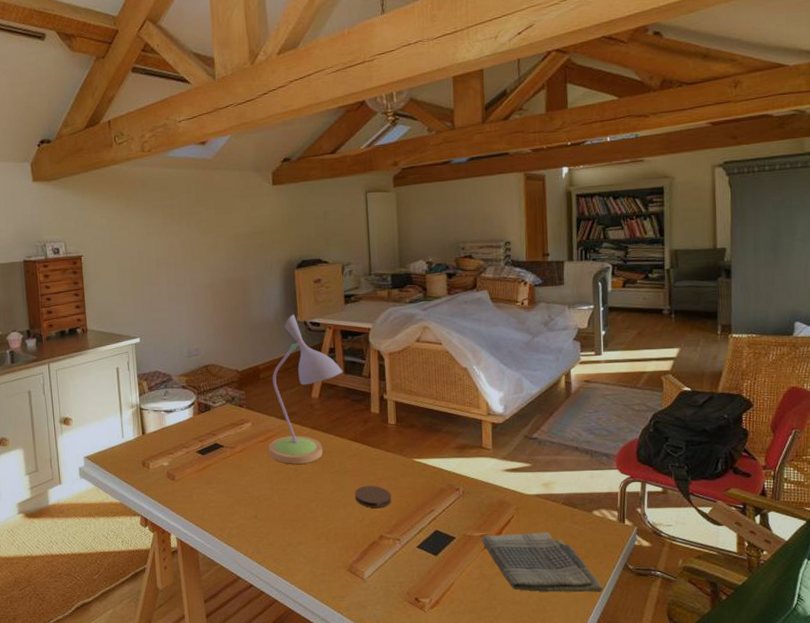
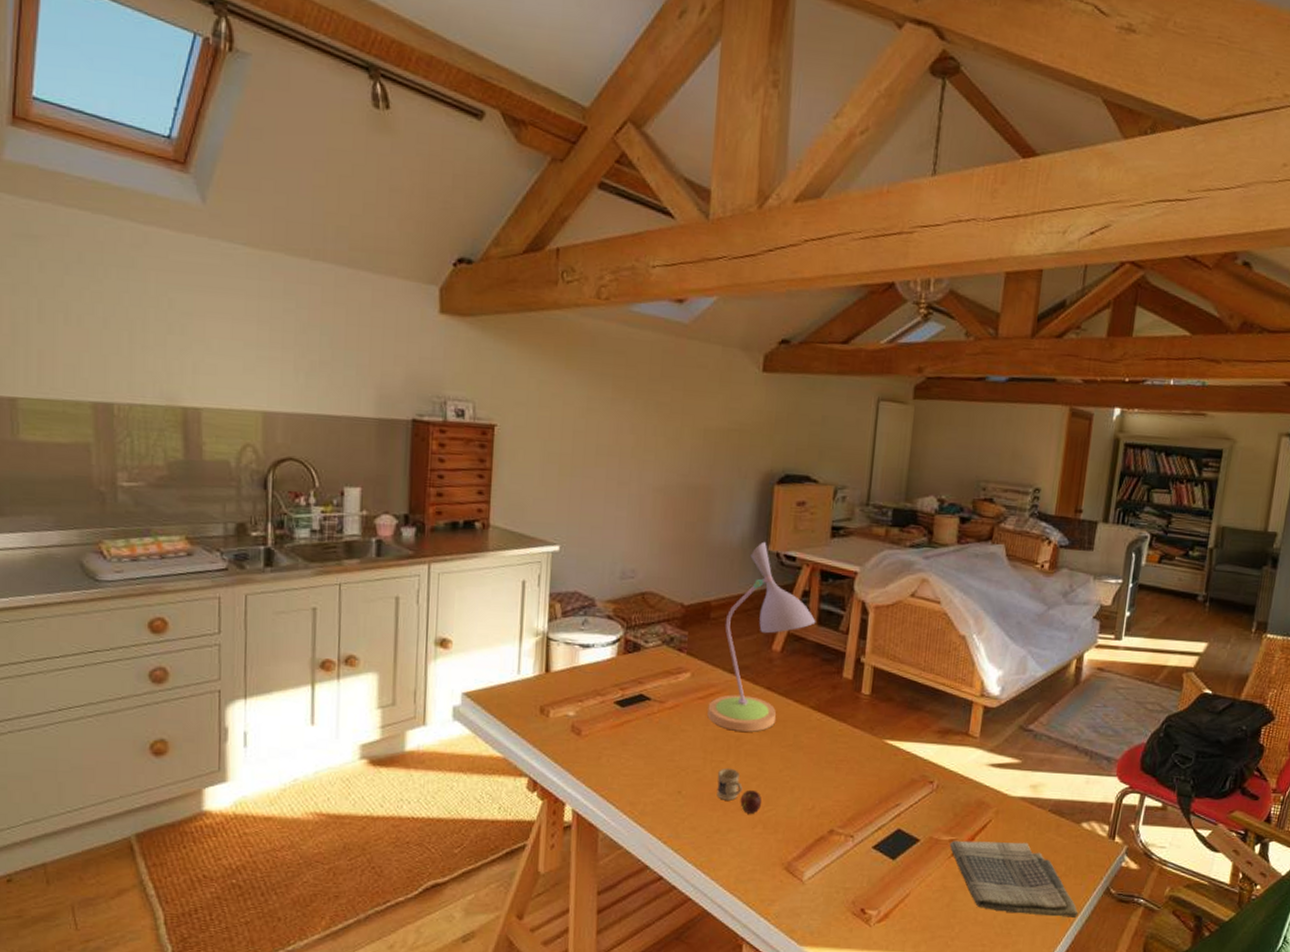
mug: none [283,494,322,529] -> present [717,767,762,814]
coaster: present [354,486,392,509] -> none [806,767,852,797]

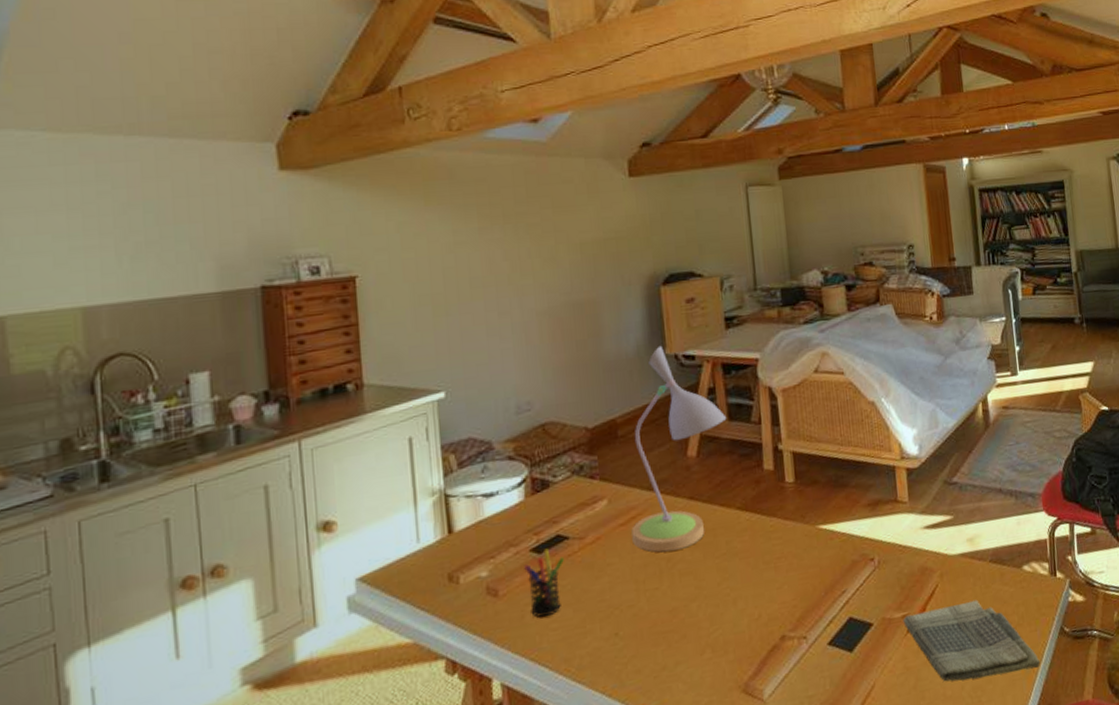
pen holder: none [607,704,644,763] -> present [524,548,565,619]
mug: present [717,767,762,814] -> none [653,593,706,640]

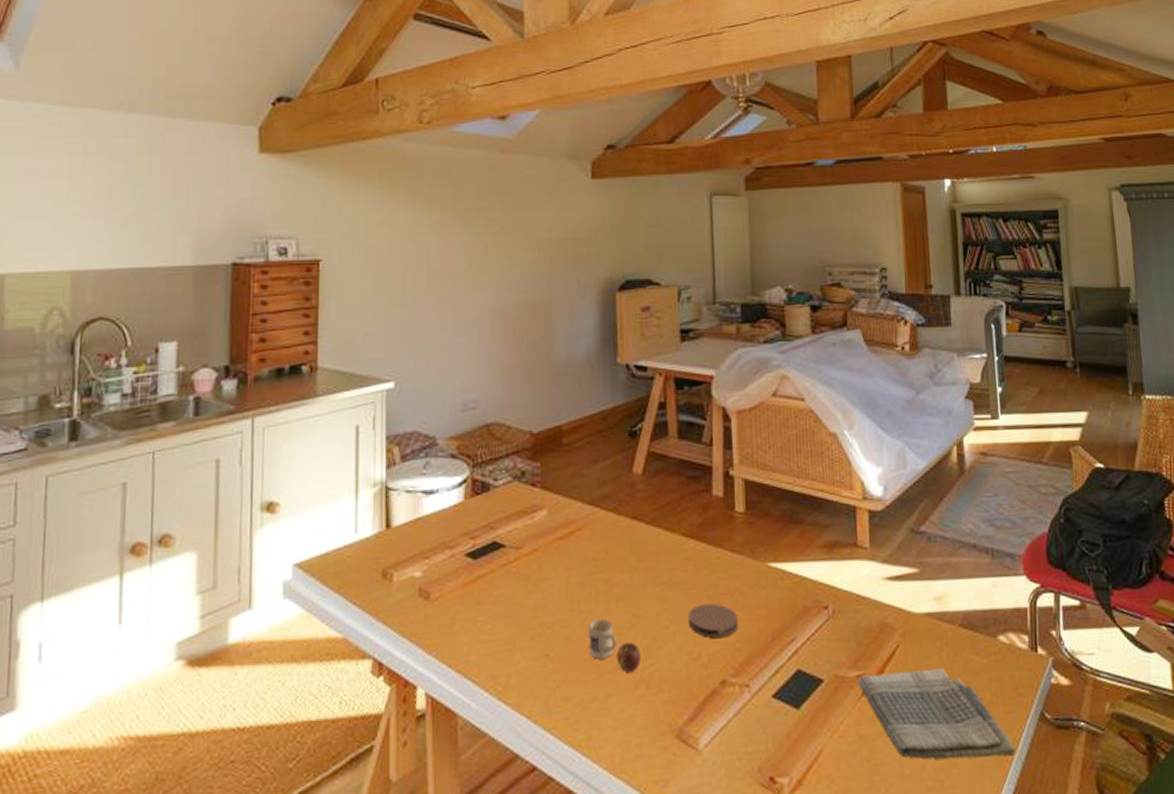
pen holder: present [524,548,565,619] -> none [458,554,500,628]
desk lamp: present [631,345,727,553] -> none [570,353,677,573]
mug: none [653,593,706,640] -> present [587,618,642,673]
coaster: none [747,568,794,600] -> present [688,604,739,639]

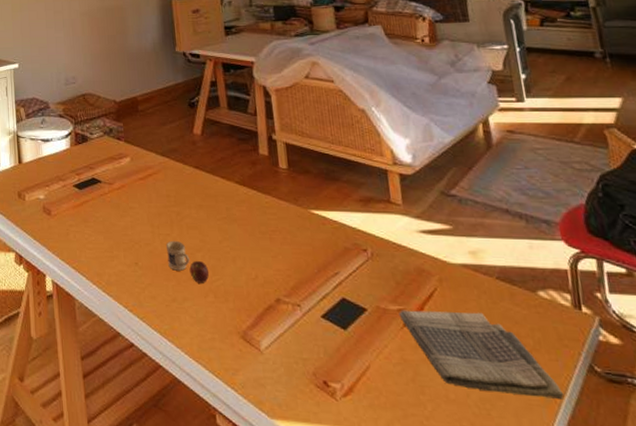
coaster: present [688,604,739,639] -> none [245,238,288,266]

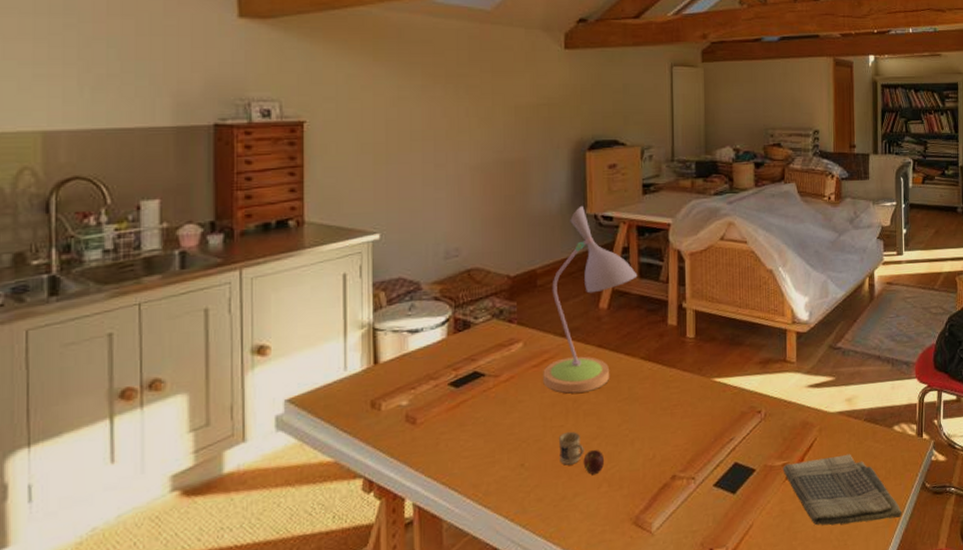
desk lamp: none [148,44,227,207] -> present [543,205,638,394]

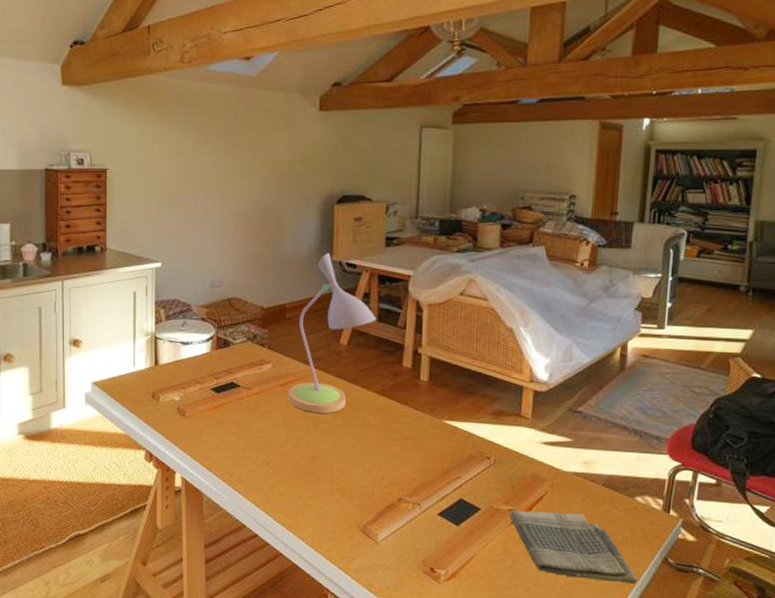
mug: present [558,431,605,475] -> none [298,443,338,483]

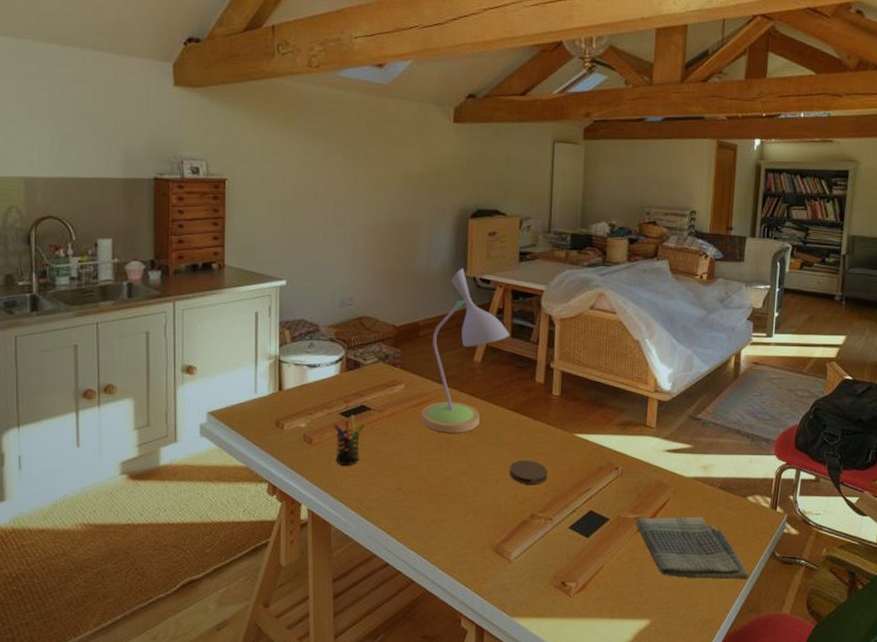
pen holder: none [205,390,236,439] -> present [334,414,366,466]
coaster: none [375,444,416,469] -> present [509,460,548,485]

